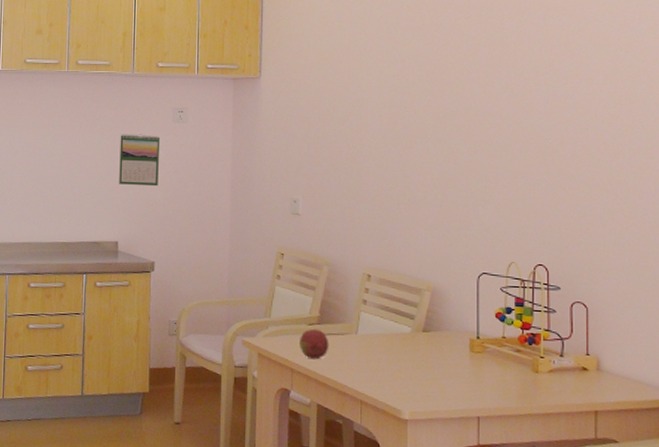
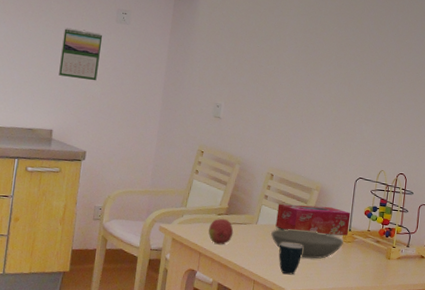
bowl: none [376,338,472,374] -> present [271,228,344,259]
tissue box: none [380,309,477,345] -> present [275,203,351,236]
mug: none [388,354,418,394] -> present [278,242,303,275]

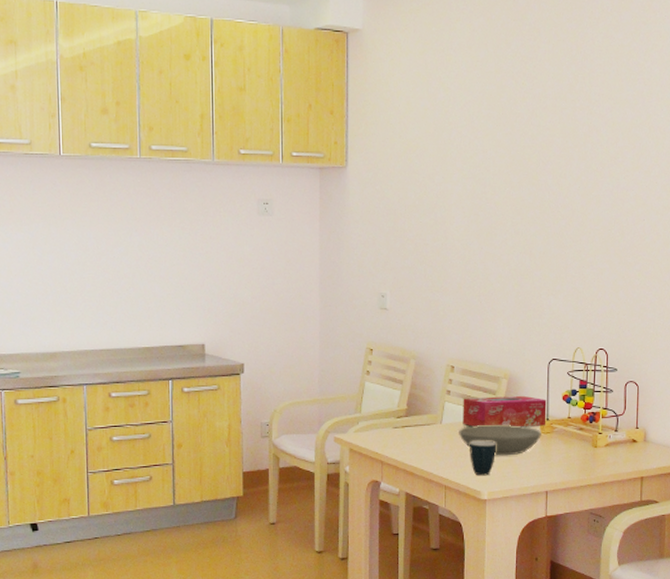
calendar: present [59,27,103,81] -> none [202,228,246,284]
fruit: present [208,218,234,245] -> none [389,421,416,451]

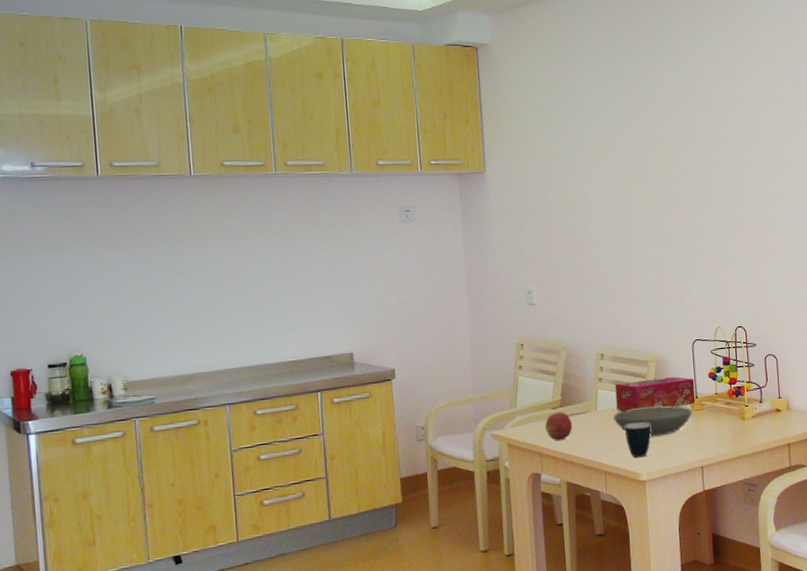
fruit: none [389,421,416,451] -> present [545,411,573,441]

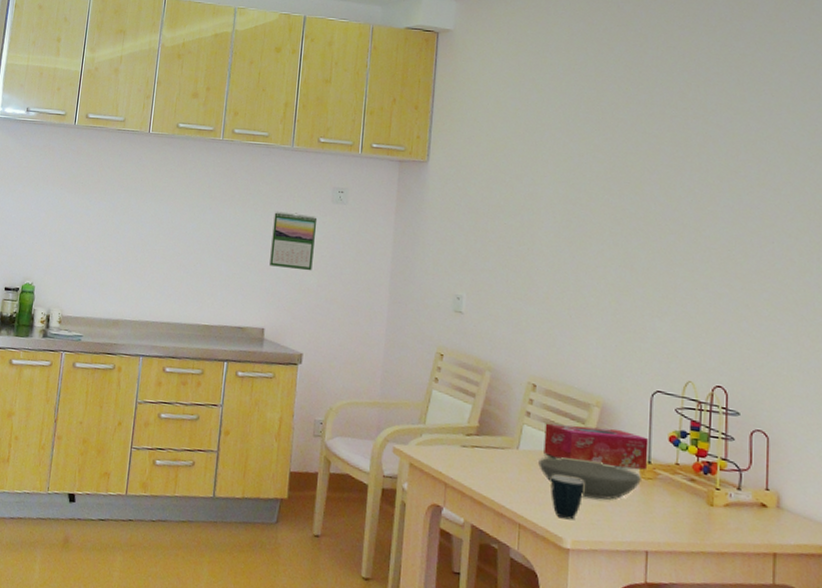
calendar: none [344,237,391,292] -> present [270,211,318,271]
fruit: present [545,411,573,441] -> none [455,440,488,475]

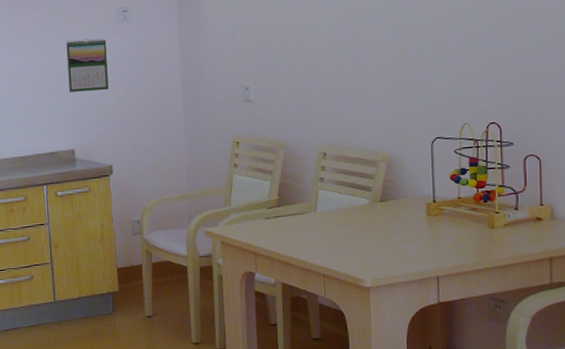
bowl: present [538,456,643,500] -> none [335,209,429,242]
tissue box: present [544,423,649,470] -> none [338,177,433,213]
mug: present [551,474,583,520] -> none [348,226,377,263]

